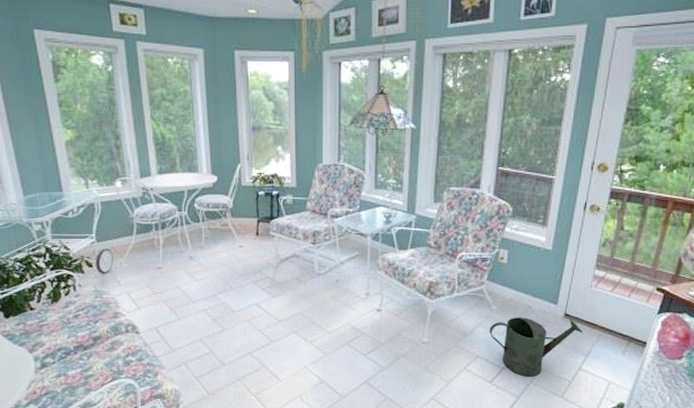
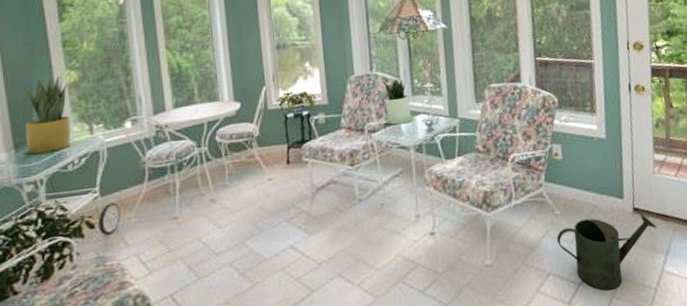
planter: none [25,132,70,200] -> present [22,74,73,155]
planter: none [347,172,374,214] -> present [384,79,414,125]

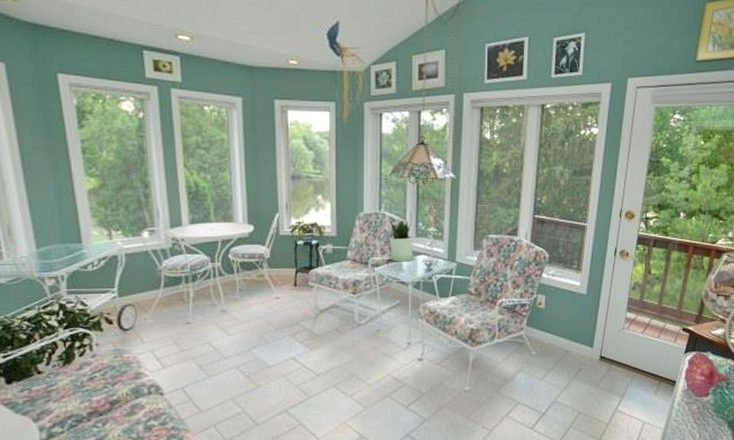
planter: present [22,74,73,155] -> none [42,180,92,253]
watering can: present [557,213,658,291] -> none [530,361,618,421]

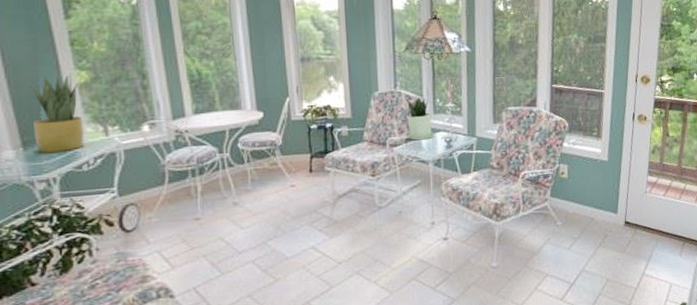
planter: none [42,180,92,253] -> present [26,74,84,154]

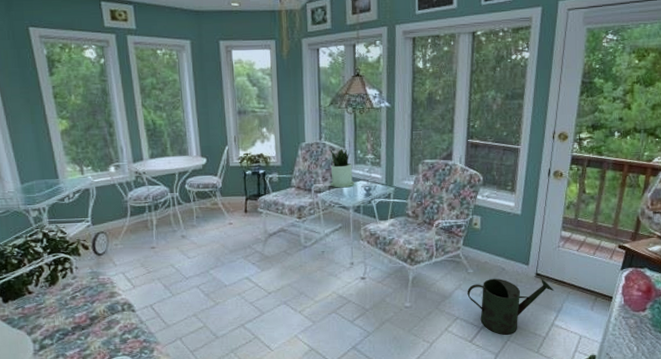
planter: present [26,74,84,154] -> none [22,122,66,188]
watering can: none [556,226,644,290] -> present [467,278,554,335]

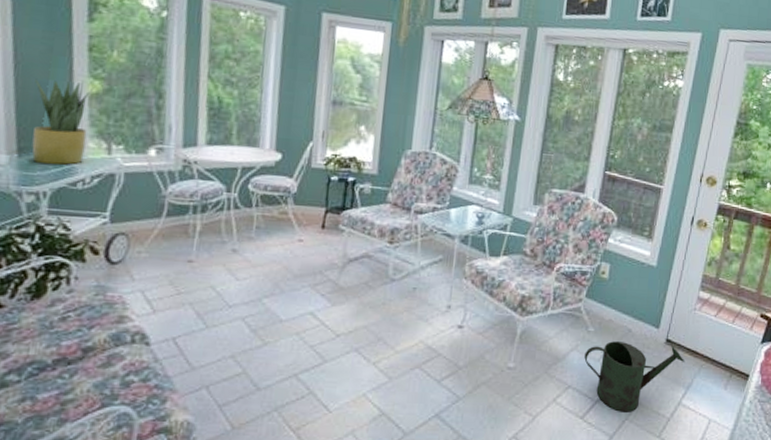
planter: none [22,122,66,188] -> present [32,78,96,165]
planter: present [330,149,355,188] -> none [435,163,466,212]

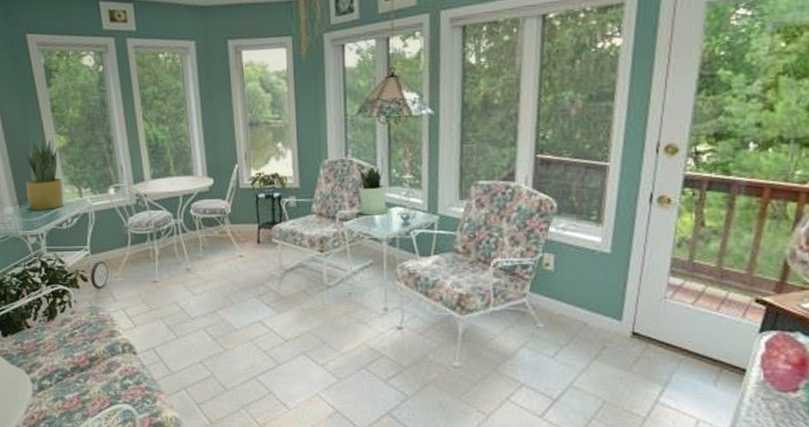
planter: none [435,163,466,212] -> present [358,167,389,216]
watering can: present [584,341,685,412] -> none [536,337,659,411]

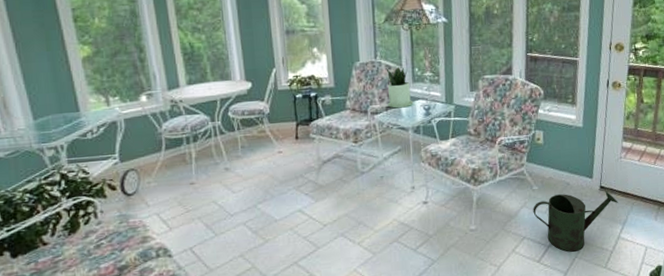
planter: present [20,139,64,211] -> none [35,48,88,123]
watering can: none [536,337,659,411] -> present [533,190,619,252]

